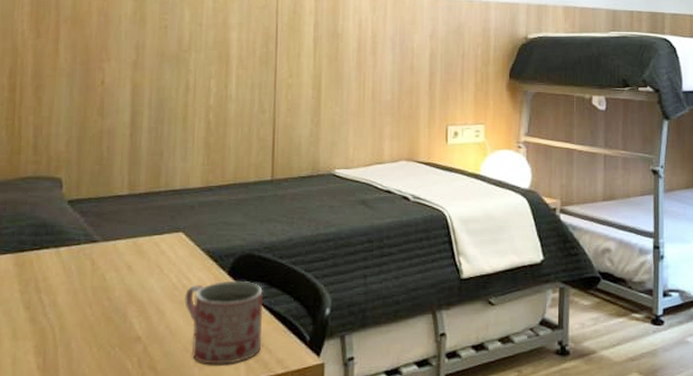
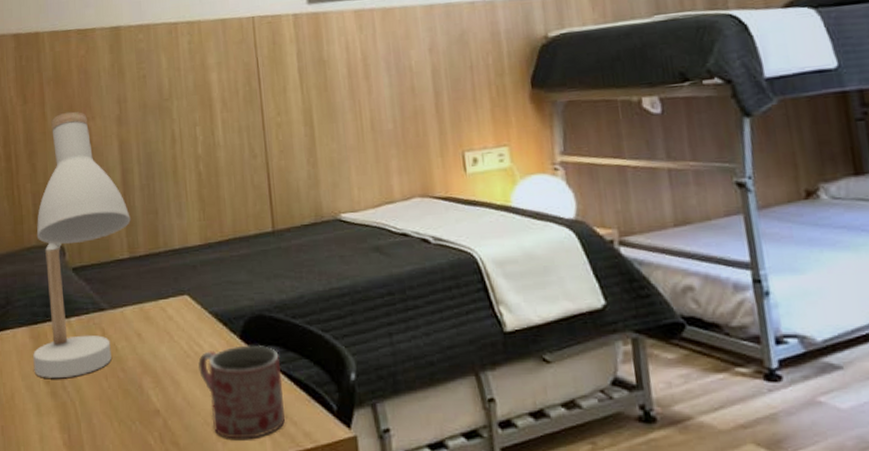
desk lamp: none [14,51,135,304] -> present [33,111,131,378]

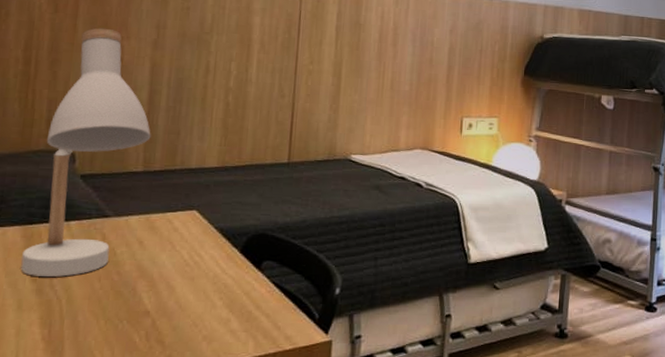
mug: present [198,344,286,439] -> none [195,258,275,340]

